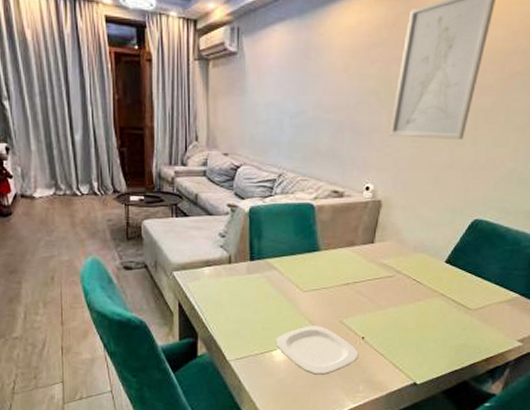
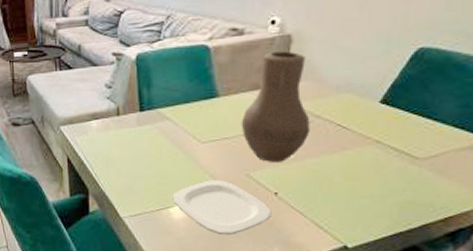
vase: none [337,214,393,310] -> present [241,51,310,162]

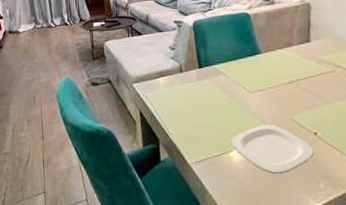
vase: present [241,51,310,162] -> none [280,15,335,106]

